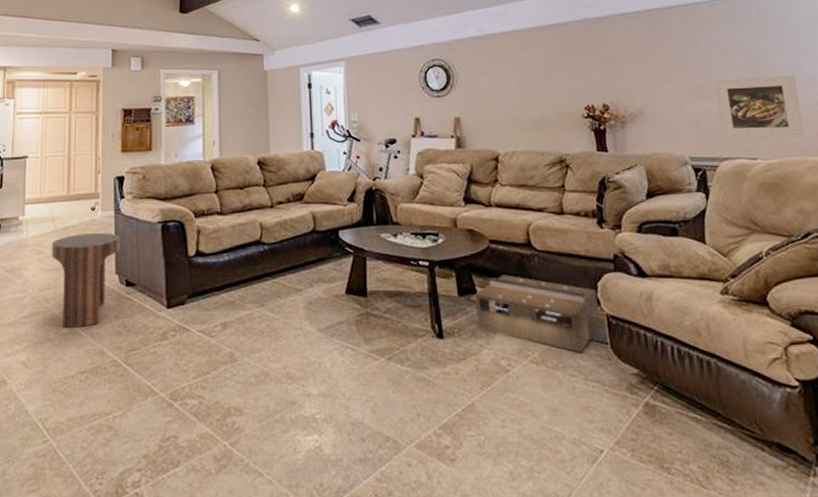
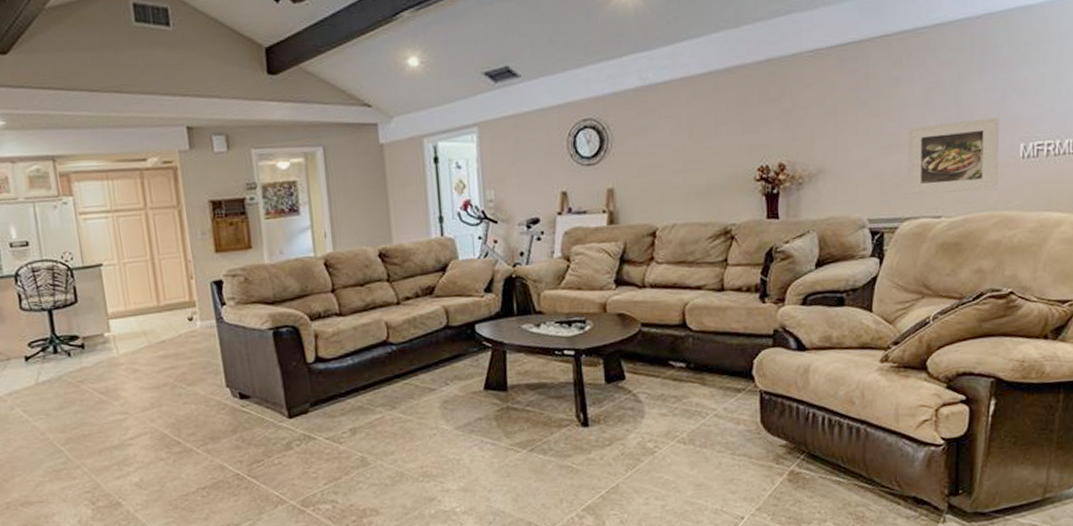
side table: present [51,232,120,327] -> none [147,344,228,446]
ceiling vent: present [475,275,610,353] -> none [623,358,760,430]

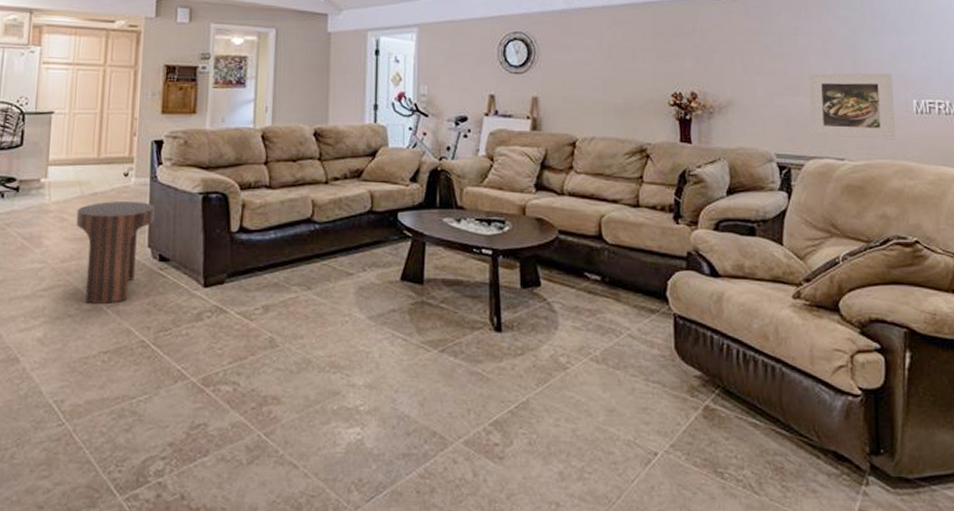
side table: none [147,344,228,446] -> present [76,200,155,303]

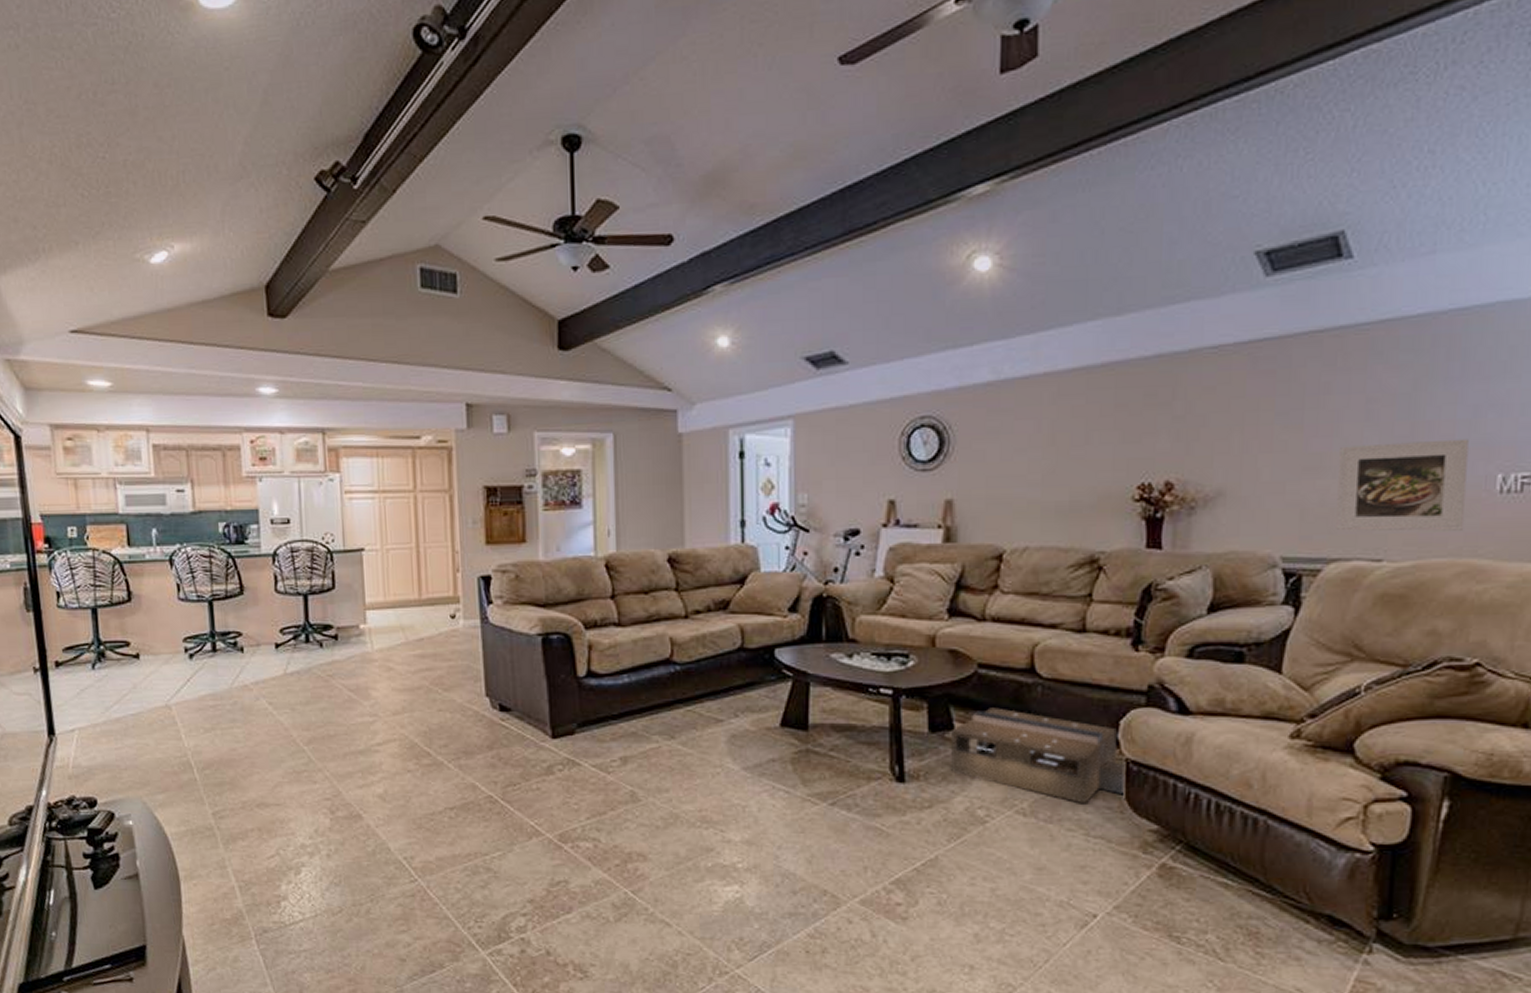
side table: present [76,200,155,303] -> none [403,645,490,757]
ceiling vent: none [539,268,675,353] -> present [951,708,1126,804]

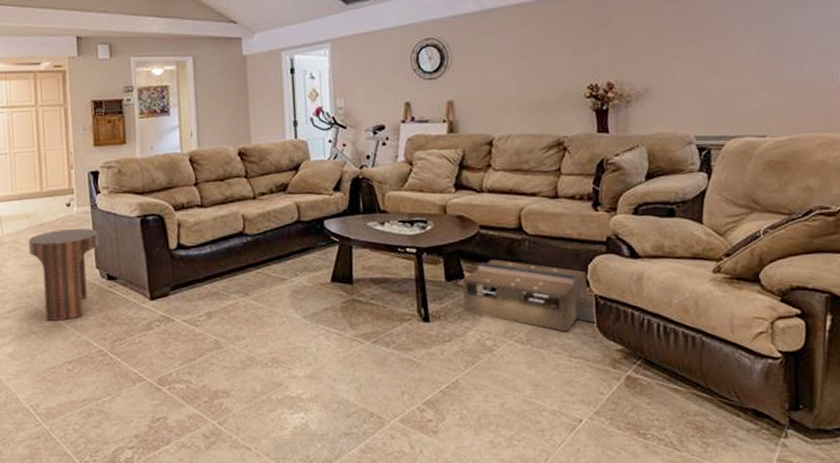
side table: none [403,645,490,757] -> present [28,228,99,321]
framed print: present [1336,438,1469,532] -> none [729,45,820,116]

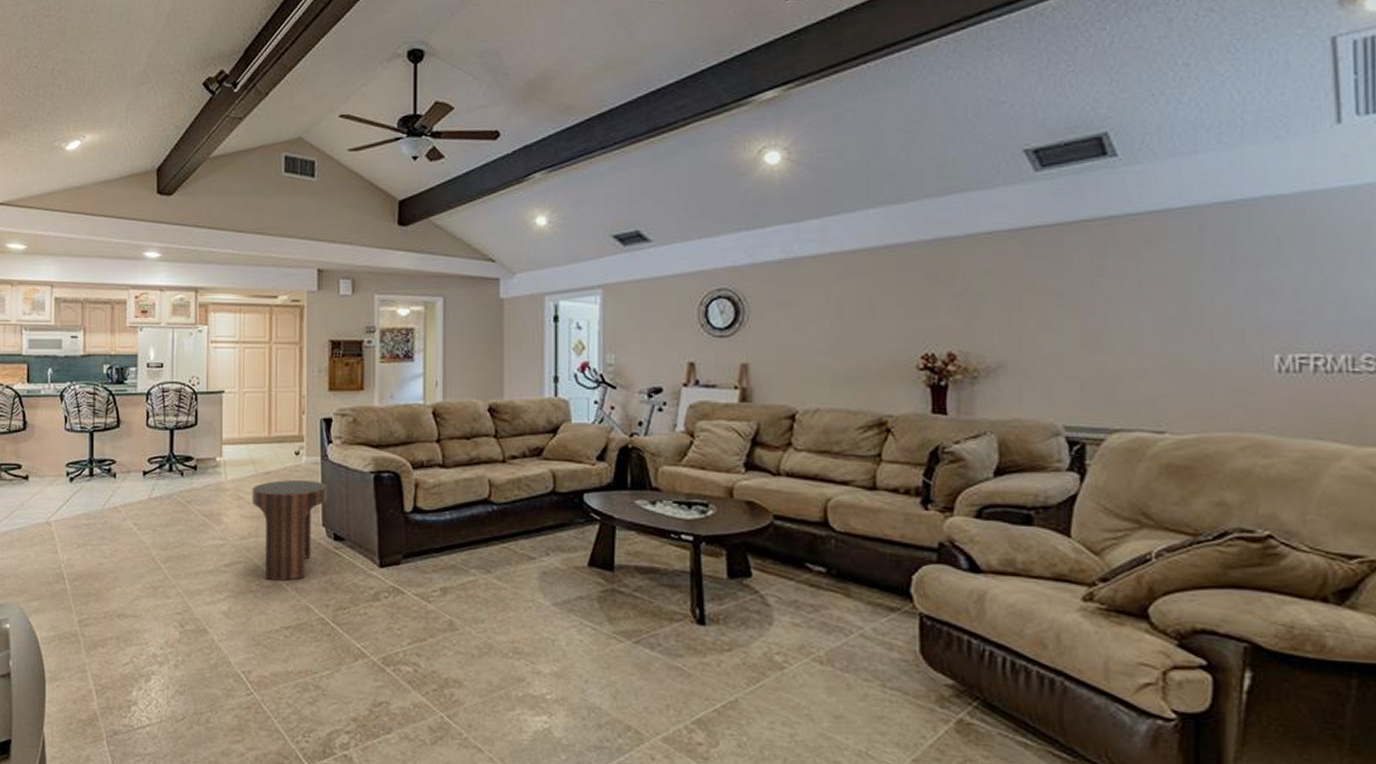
ceiling vent: present [463,259,596,332] -> none [749,557,920,656]

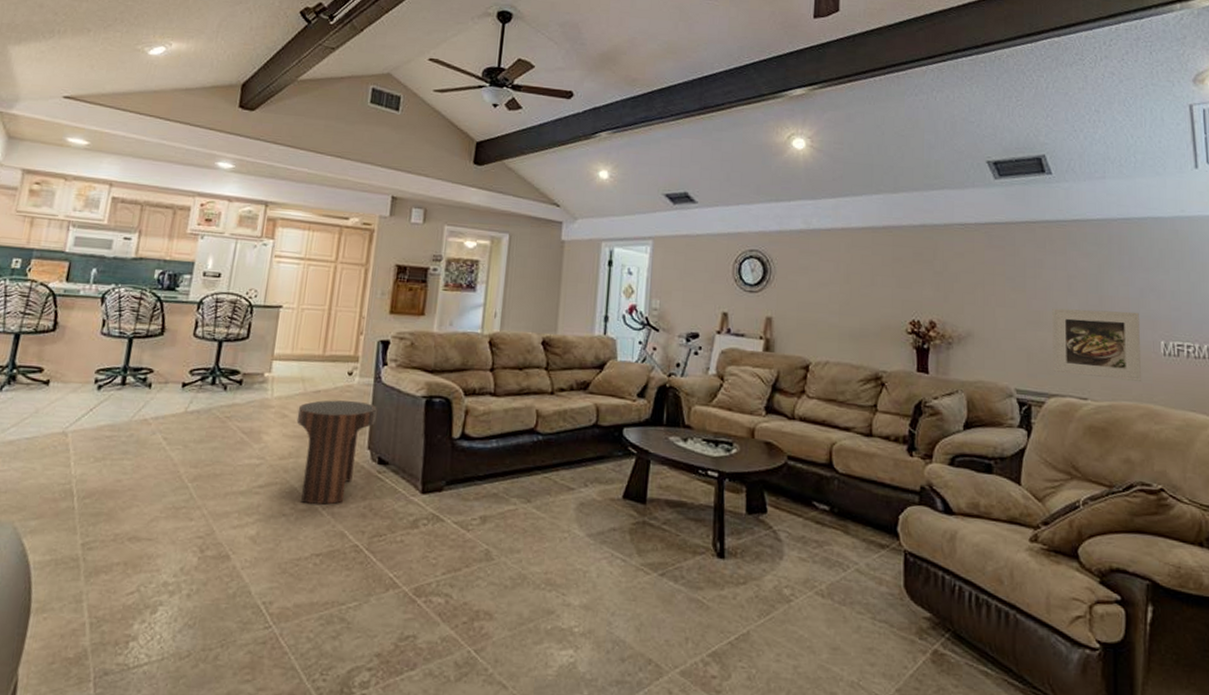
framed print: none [1116,321,1243,407] -> present [1052,308,1141,381]

